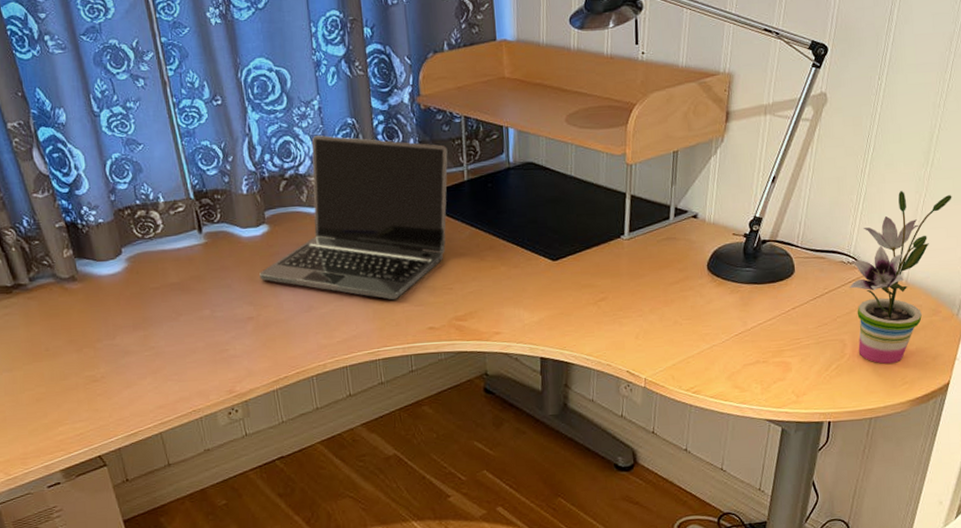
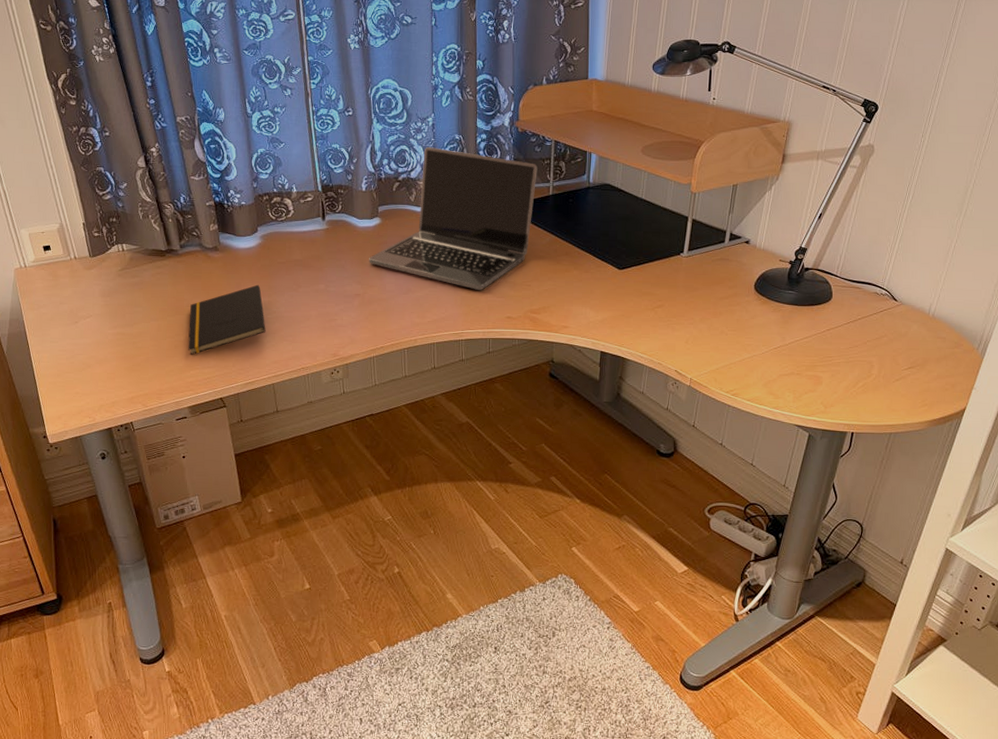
notepad: none [49,316,145,408] -> present [188,284,266,355]
potted plant: present [849,191,952,364] -> none [880,236,981,386]

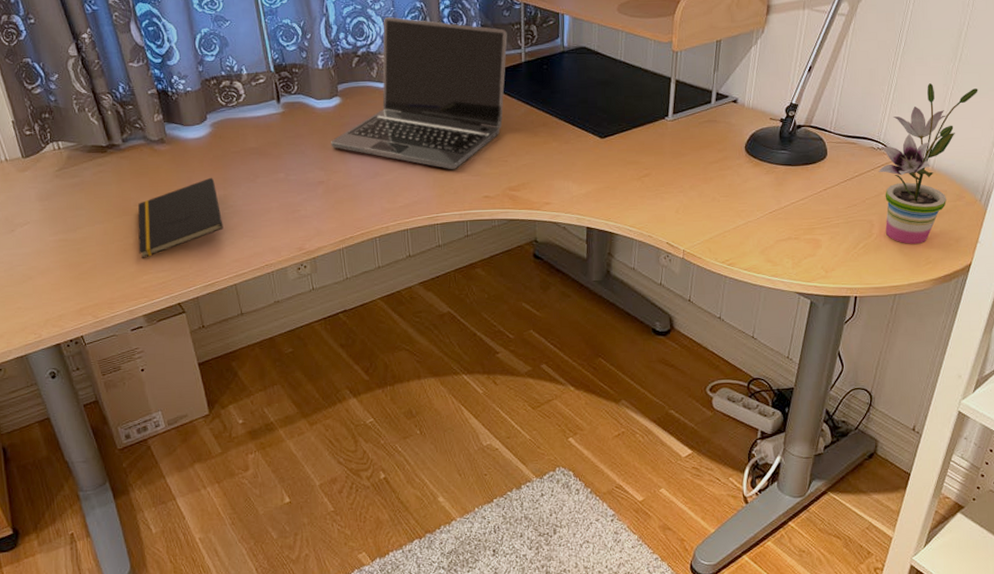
potted plant: none [880,236,981,386] -> present [878,83,978,244]

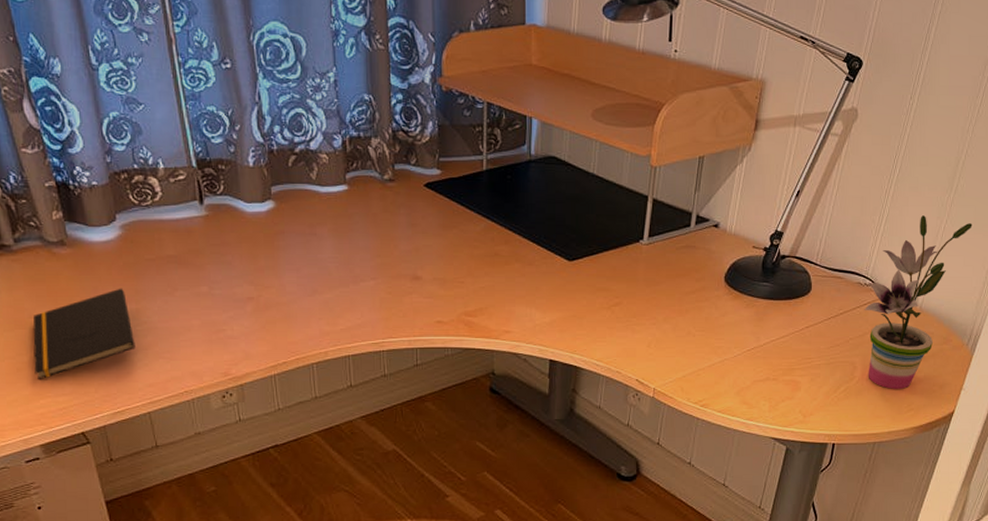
laptop: present [331,17,507,169] -> none [262,110,467,289]

